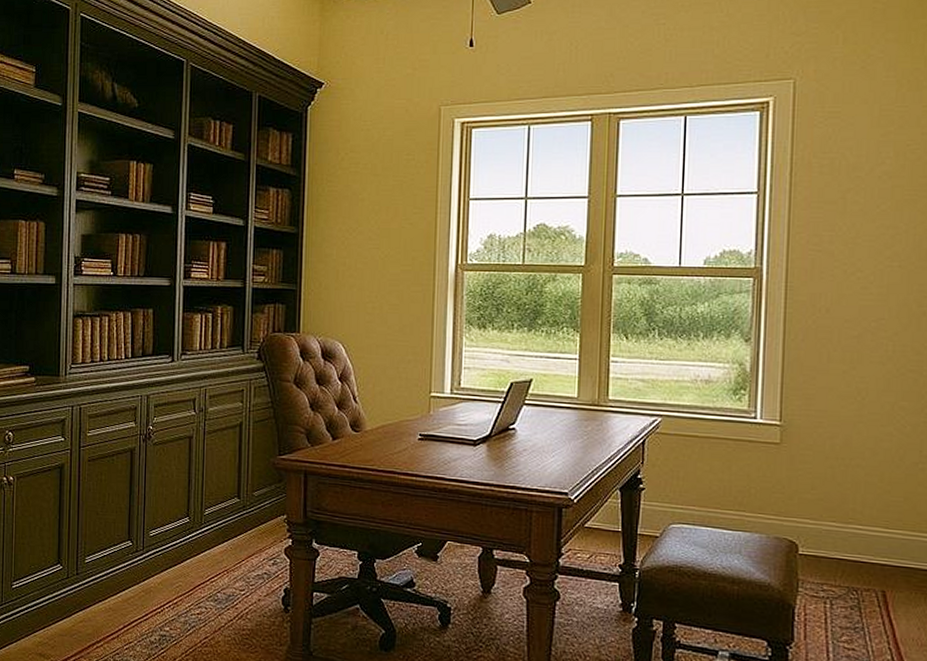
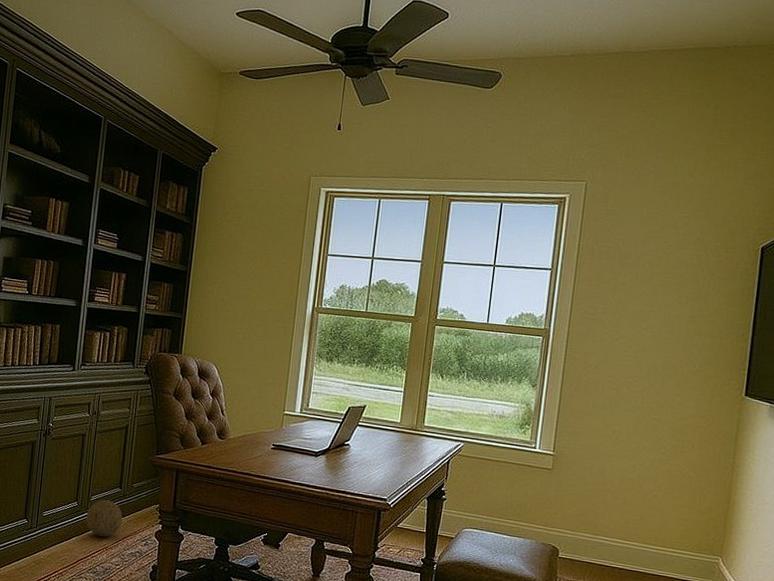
decorative ball: none [201,512,244,558] -> present [86,499,123,537]

